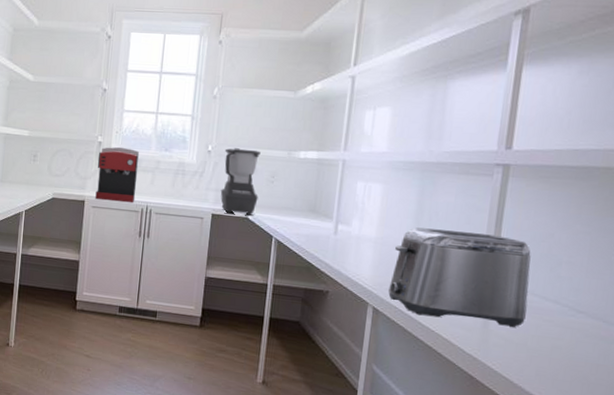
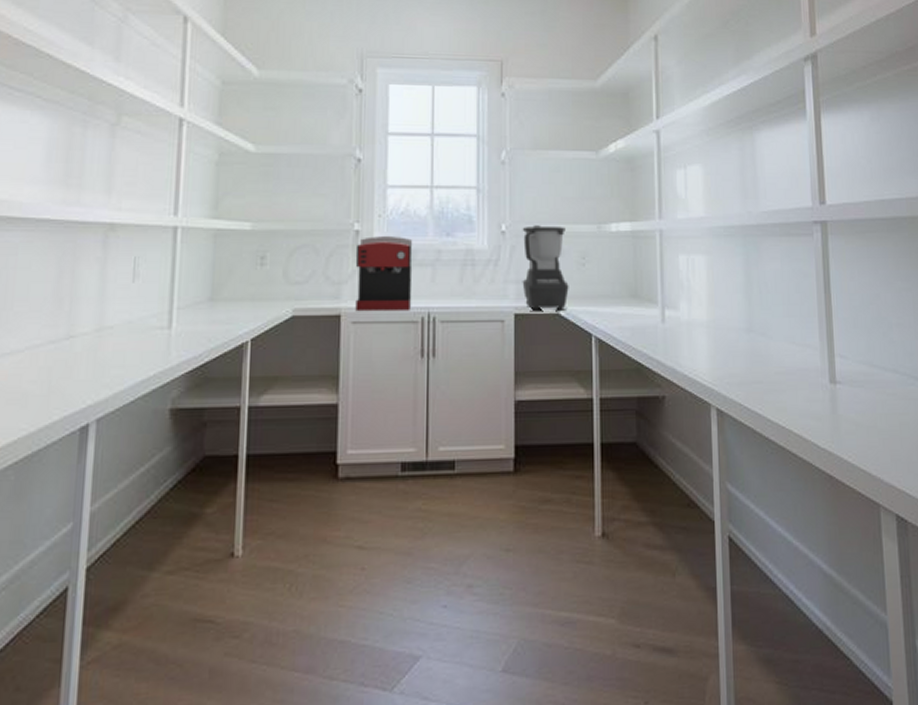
toaster: present [388,227,531,327] -> none [730,302,870,410]

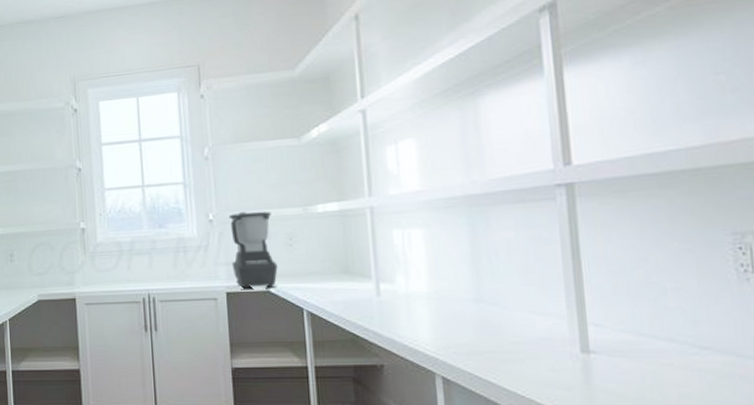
coffee maker: present [355,235,413,312] -> none [84,230,134,295]

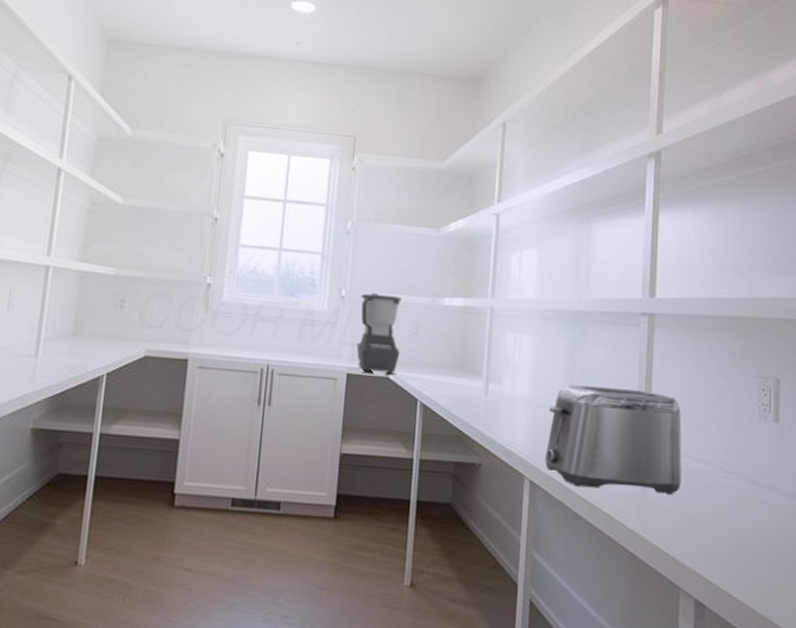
toaster: none [454,269,636,379] -> present [545,384,682,494]

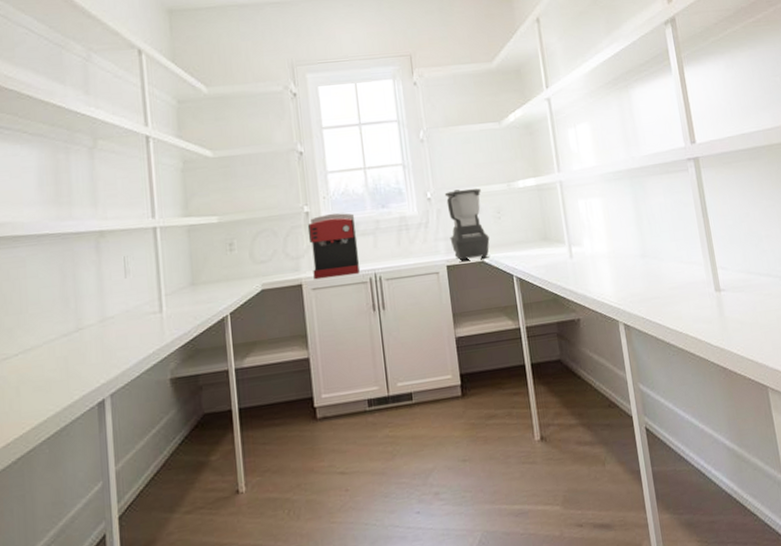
coffee maker: none [201,290,259,362] -> present [308,213,361,280]
toaster: present [545,384,682,494] -> none [627,224,750,320]

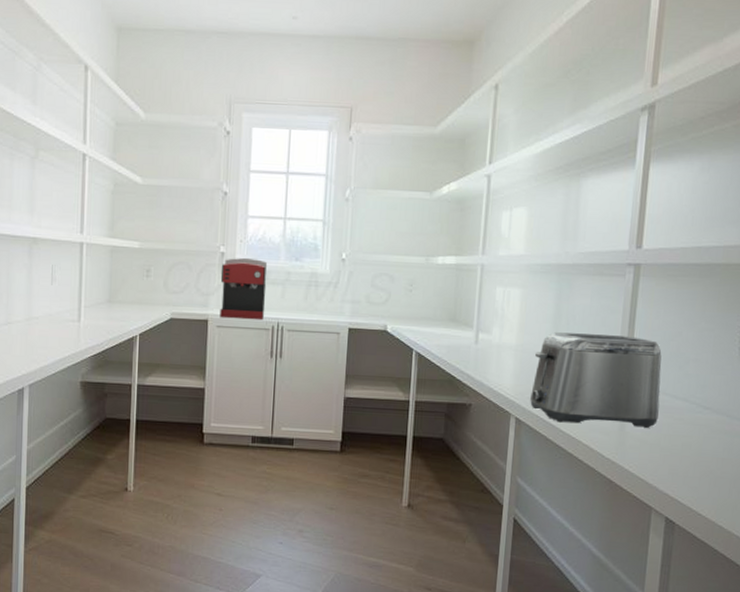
blender: present [444,188,490,261] -> none [356,255,398,328]
toaster: none [627,224,750,320] -> present [530,332,662,428]

